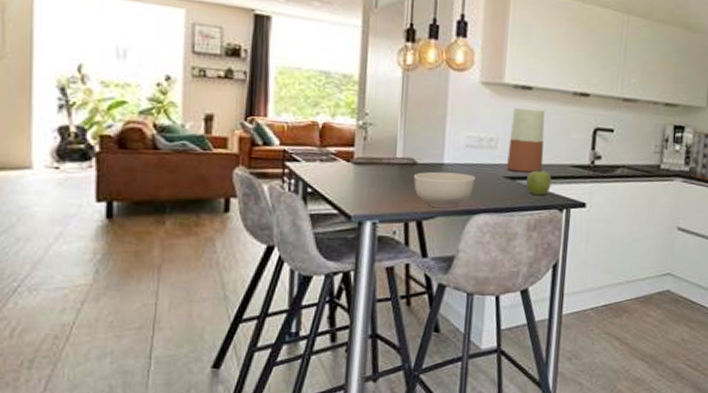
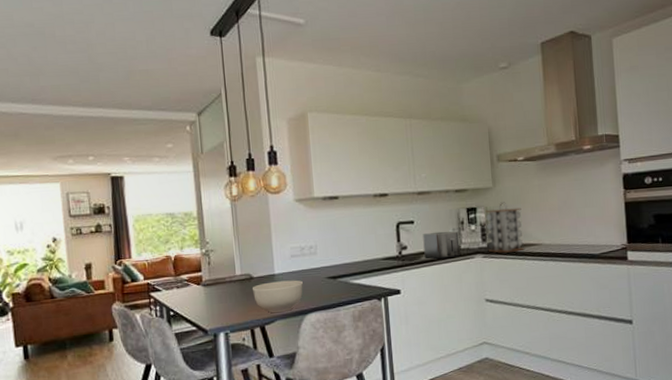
vase: present [507,108,545,173] -> none [325,215,358,272]
fruit: present [526,169,552,196] -> none [346,267,368,290]
toaster: none [619,145,661,177] -> present [423,231,460,259]

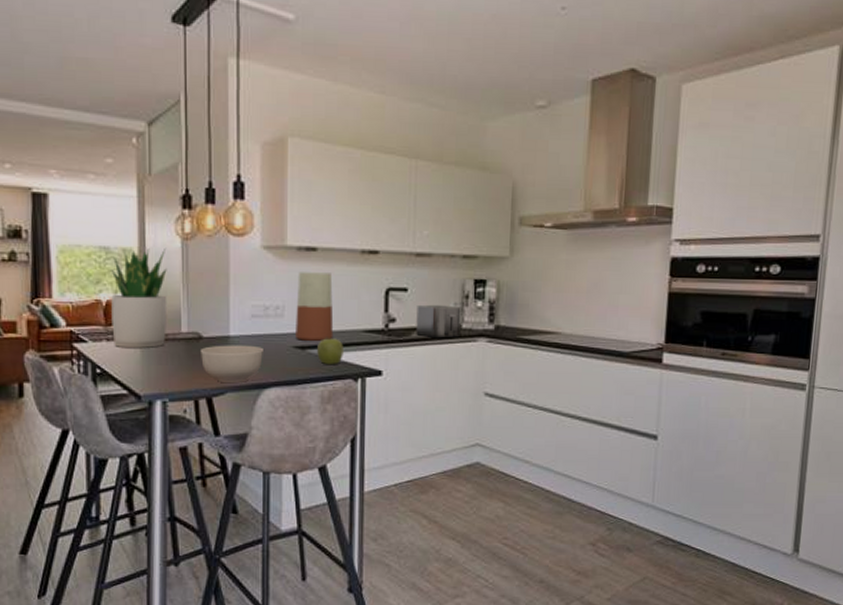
planter: none [176,210,224,293] -> present [111,248,167,349]
vase: none [325,215,358,272] -> present [296,272,334,341]
fruit: none [346,267,368,290] -> present [317,337,344,365]
spice rack: present [485,202,524,254] -> none [495,276,542,339]

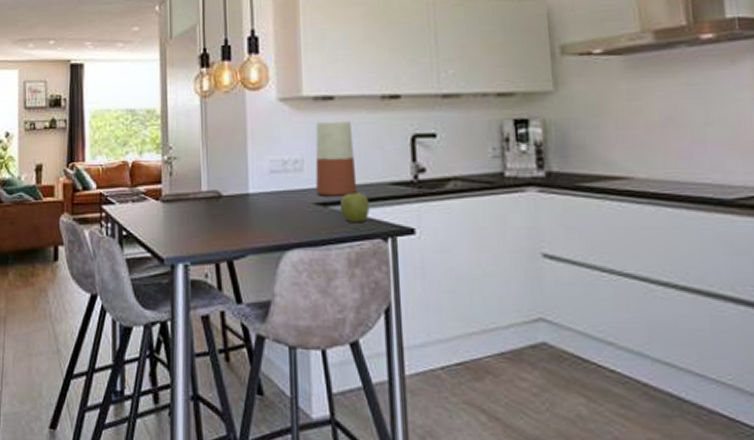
planter: present [111,248,167,349] -> none [136,108,187,210]
bowl: present [199,345,265,384] -> none [219,203,285,245]
toaster: present [416,304,461,339] -> none [448,150,504,190]

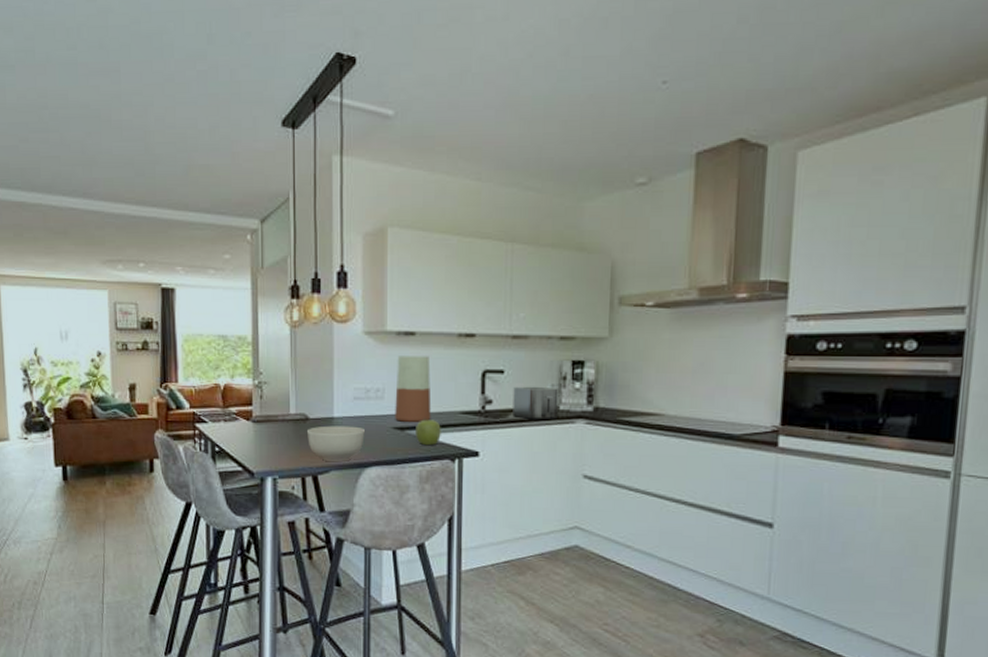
bowl: none [219,203,285,245] -> present [306,425,366,463]
toaster: none [448,150,504,190] -> present [512,386,559,421]

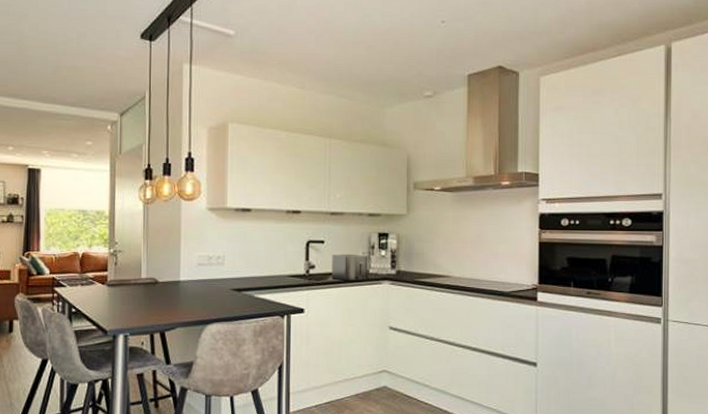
bowl: present [306,425,366,463] -> none [155,288,208,320]
vase: present [395,356,431,422] -> none [233,228,264,284]
fruit: present [416,418,441,446] -> none [251,281,272,305]

